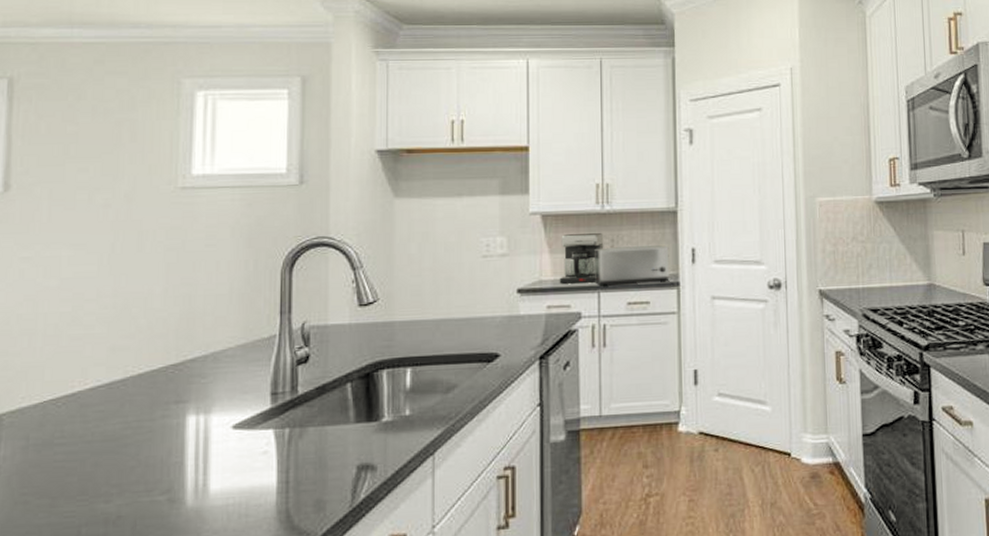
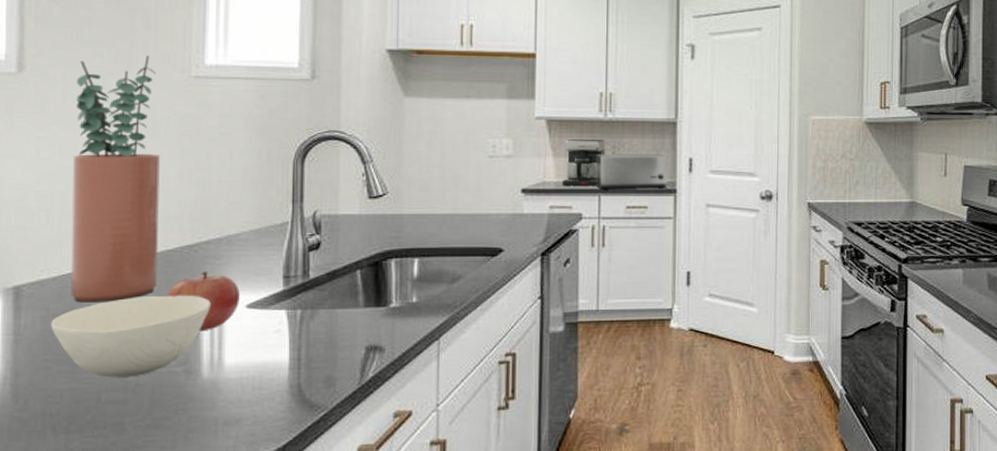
bowl: none [30,417,196,510] -> present [50,295,211,378]
vase: none [52,169,146,430] -> present [71,56,161,303]
fruit: none [149,390,226,457] -> present [166,271,240,332]

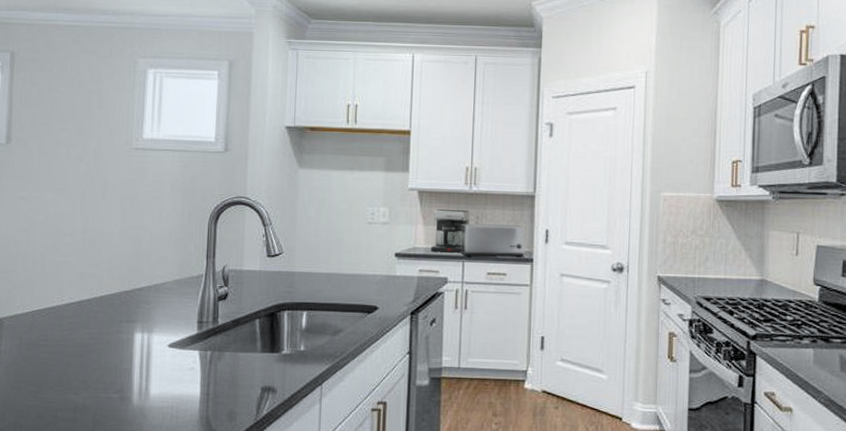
bowl: present [50,295,211,378] -> none [23,332,141,400]
vase: present [71,56,161,303] -> none [38,131,108,335]
fruit: present [166,271,240,332] -> none [107,313,164,365]

